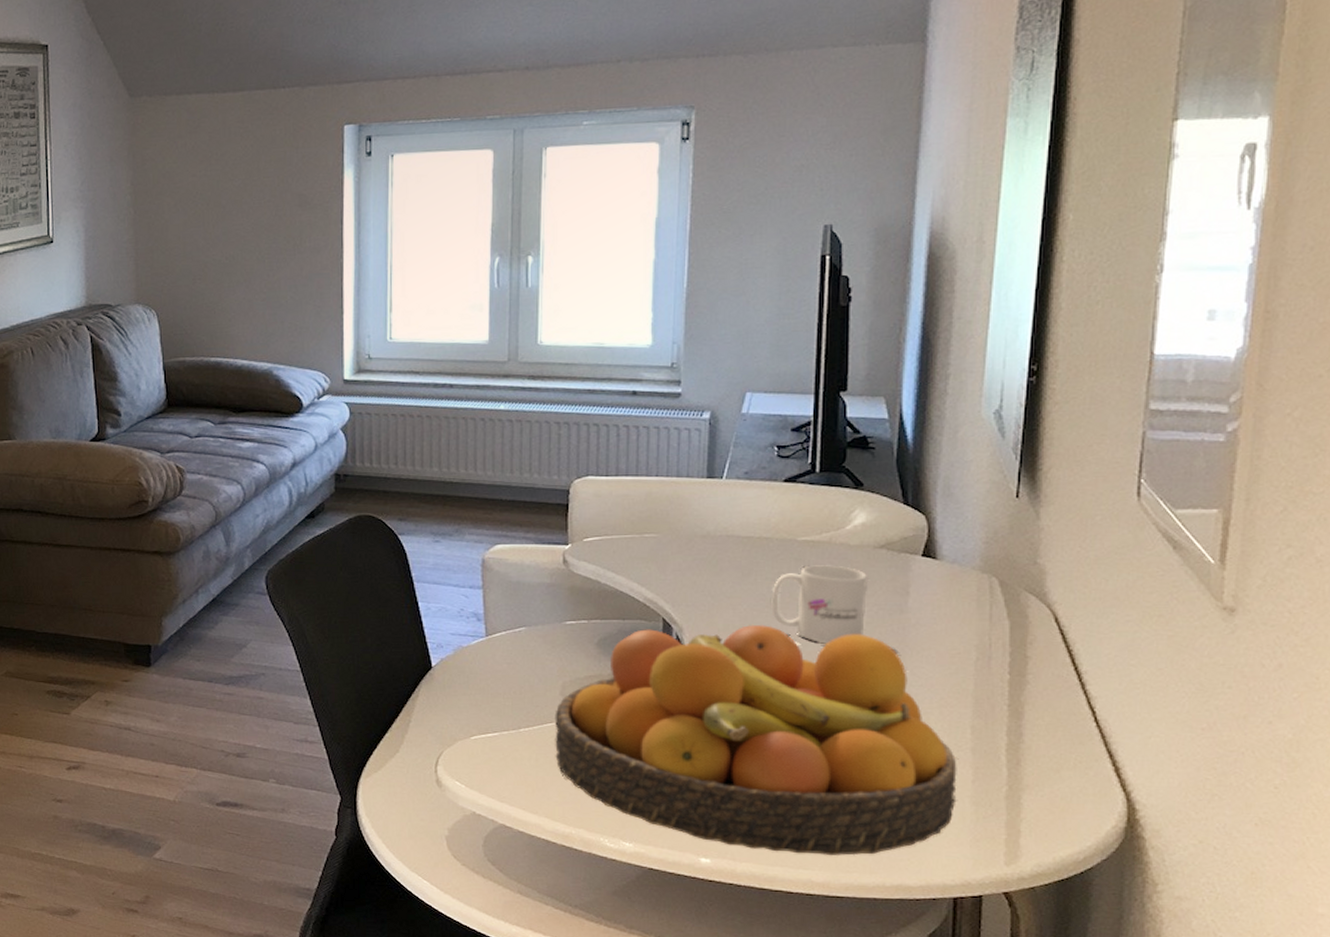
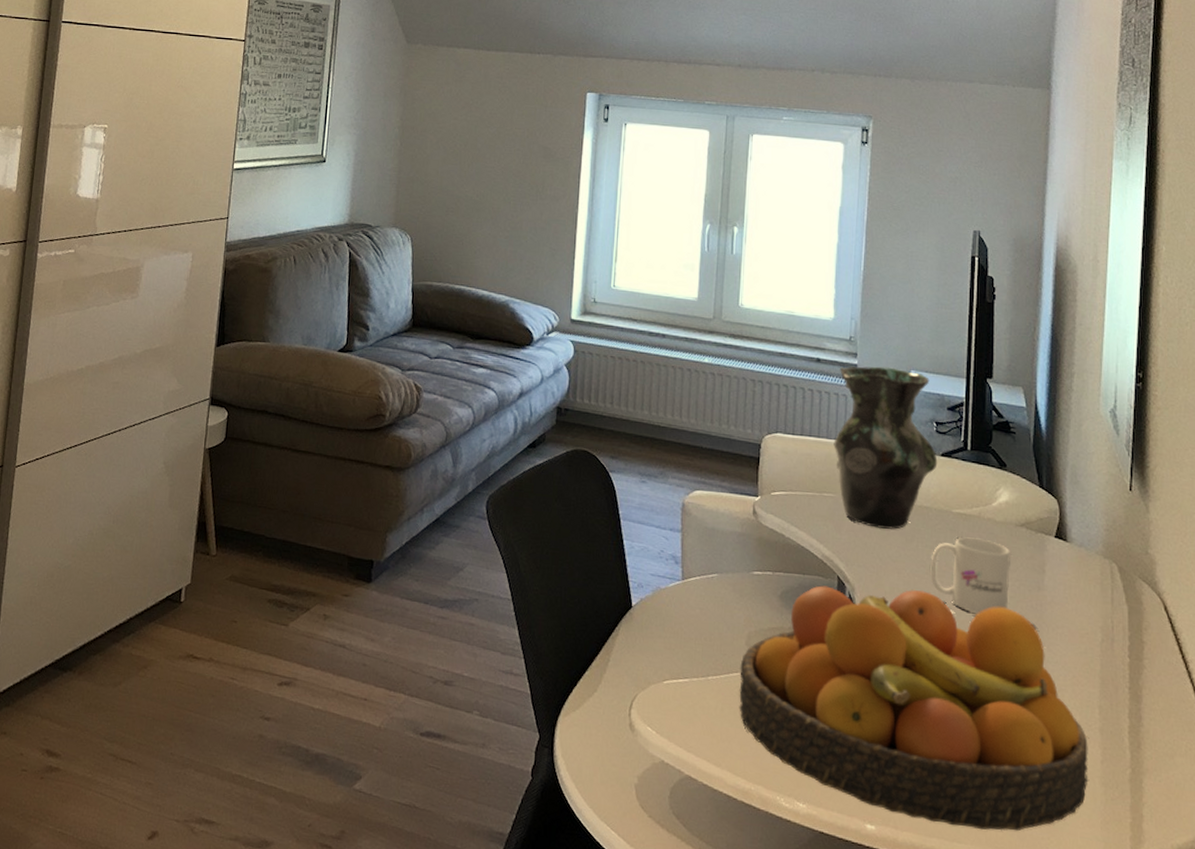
vase: none [655,392,780,565] -> present [834,366,938,529]

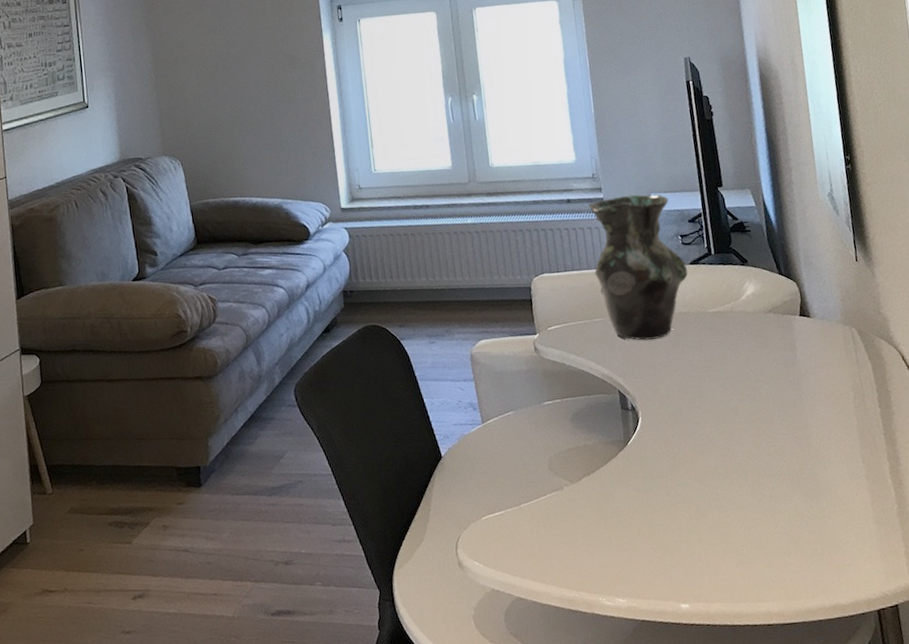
fruit bowl: present [739,585,1088,831] -> none [546,387,863,590]
mug: present [930,537,1012,614] -> none [697,330,770,398]

